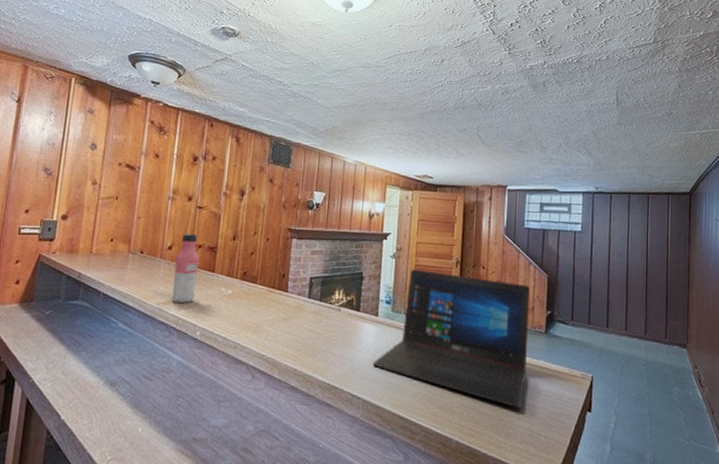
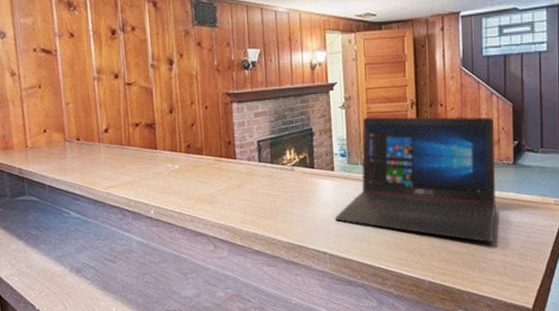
water bottle: present [171,233,200,304] -> none [114,112,142,185]

